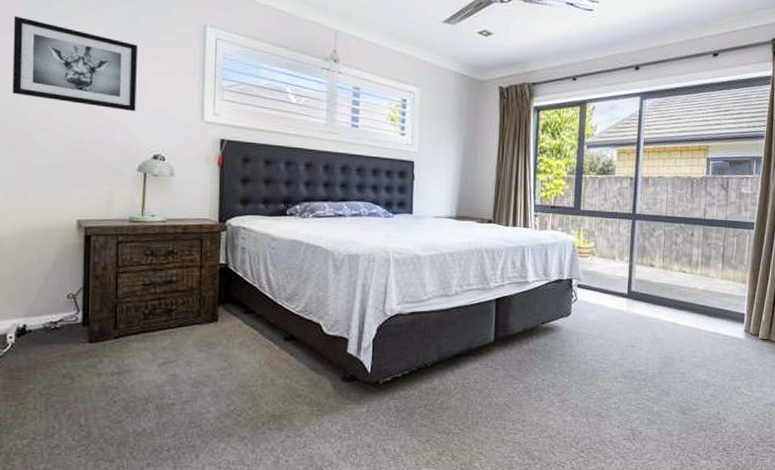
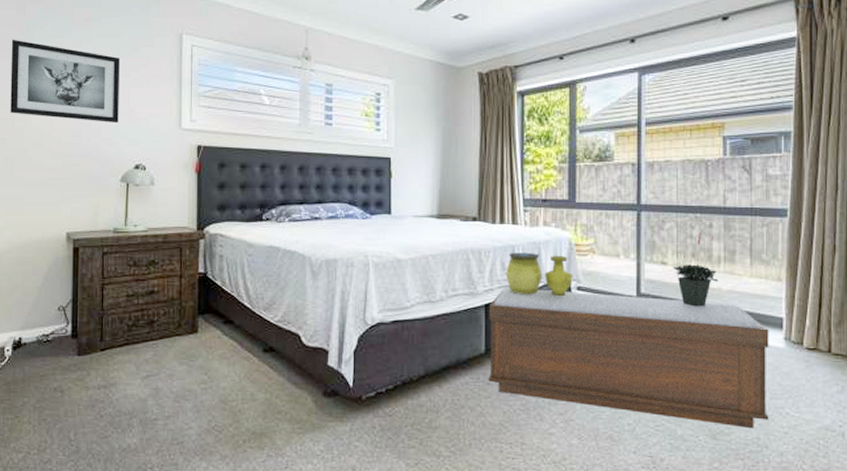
bench: none [496,284,733,406] -> present [488,288,769,429]
decorative vase: none [515,252,575,292] -> present [506,252,573,296]
potted plant: none [659,239,696,304] -> present [673,231,719,307]

